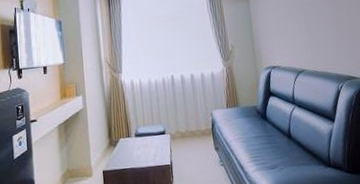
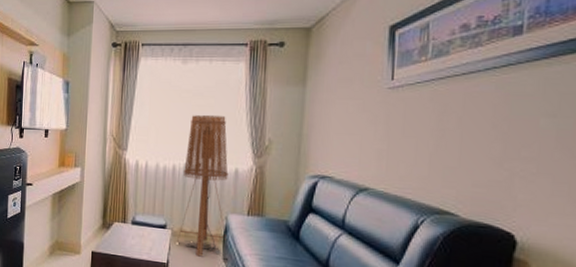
floor lamp: none [170,32,214,152] -> present [177,114,229,257]

